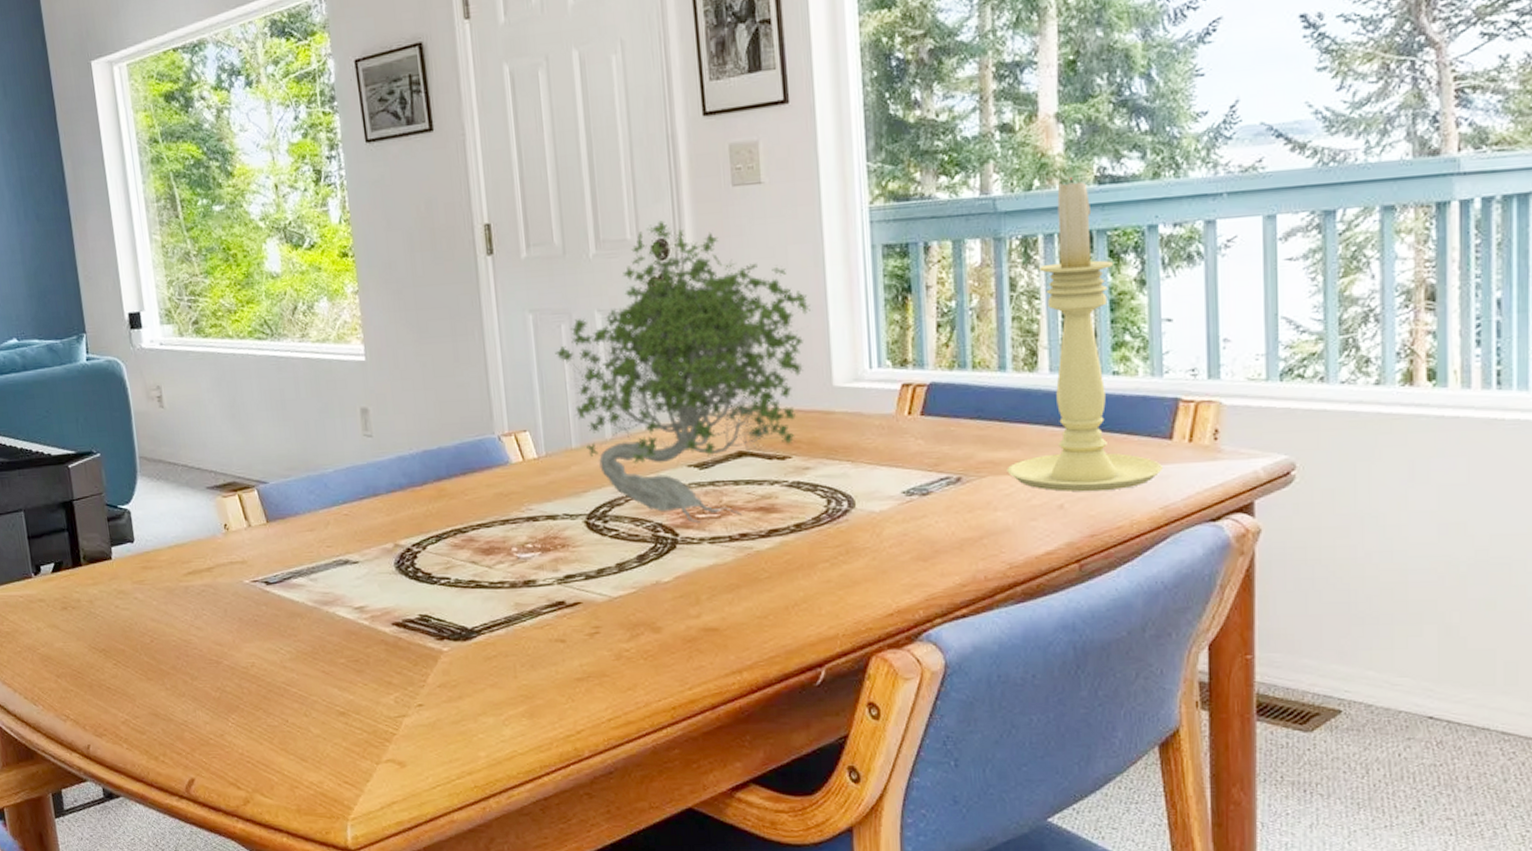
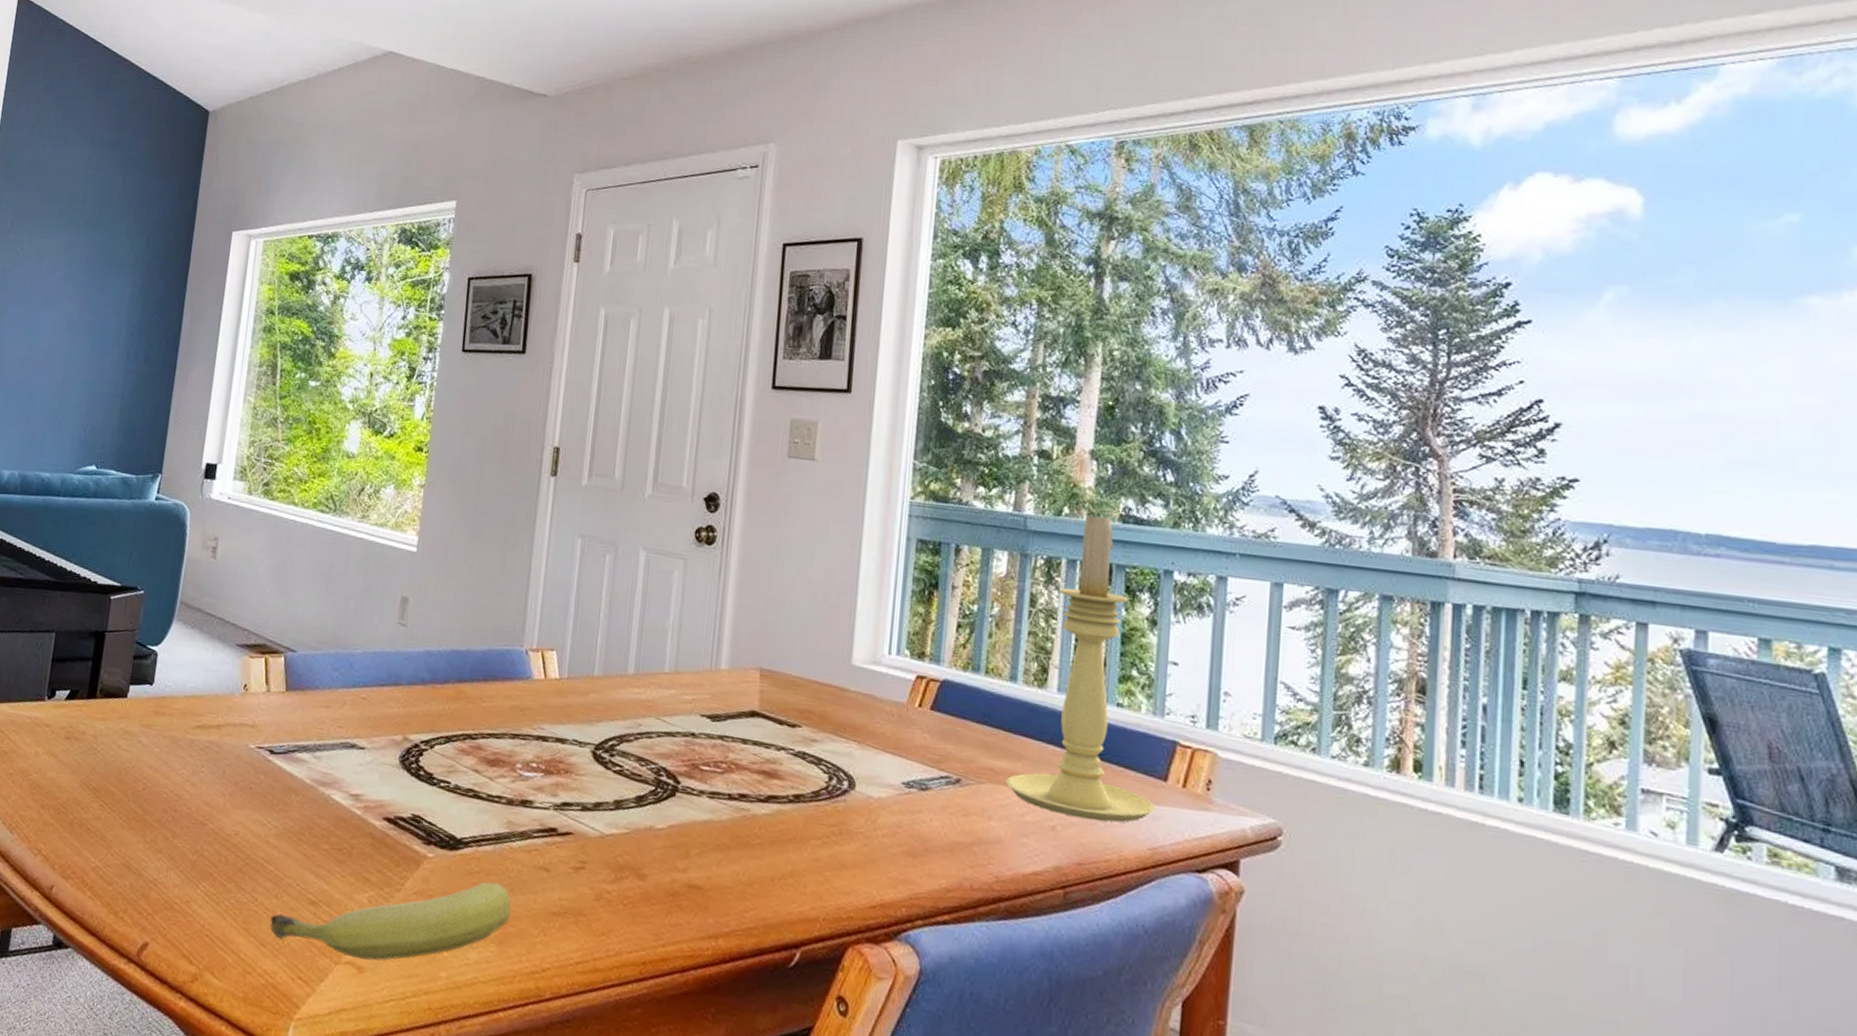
fruit: none [304,662,536,756] -> present [269,882,512,962]
plant: present [555,220,810,524] -> none [596,476,842,776]

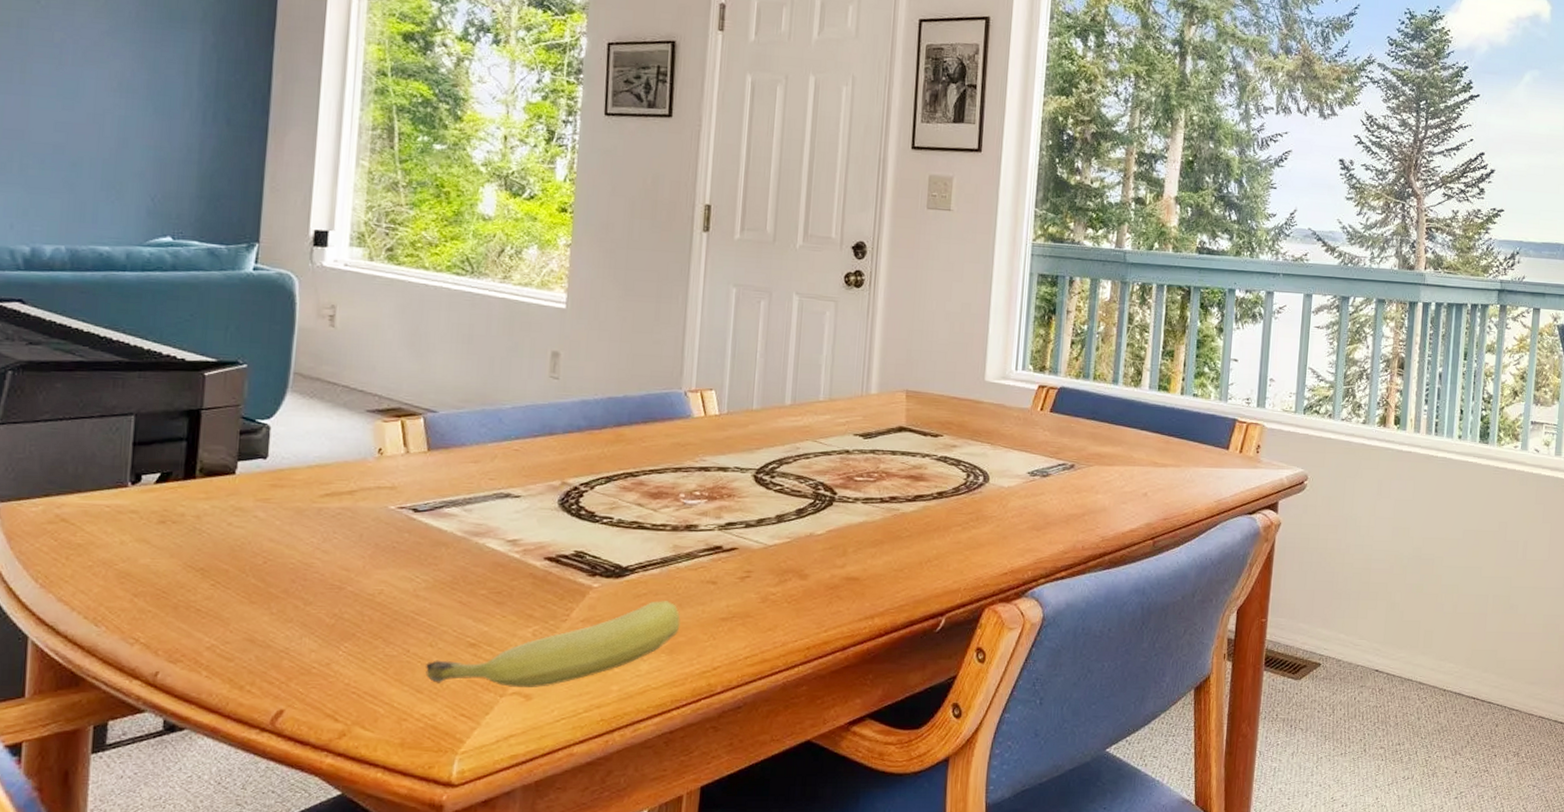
candle holder: present [1005,511,1155,823] -> none [1109,245,1220,485]

